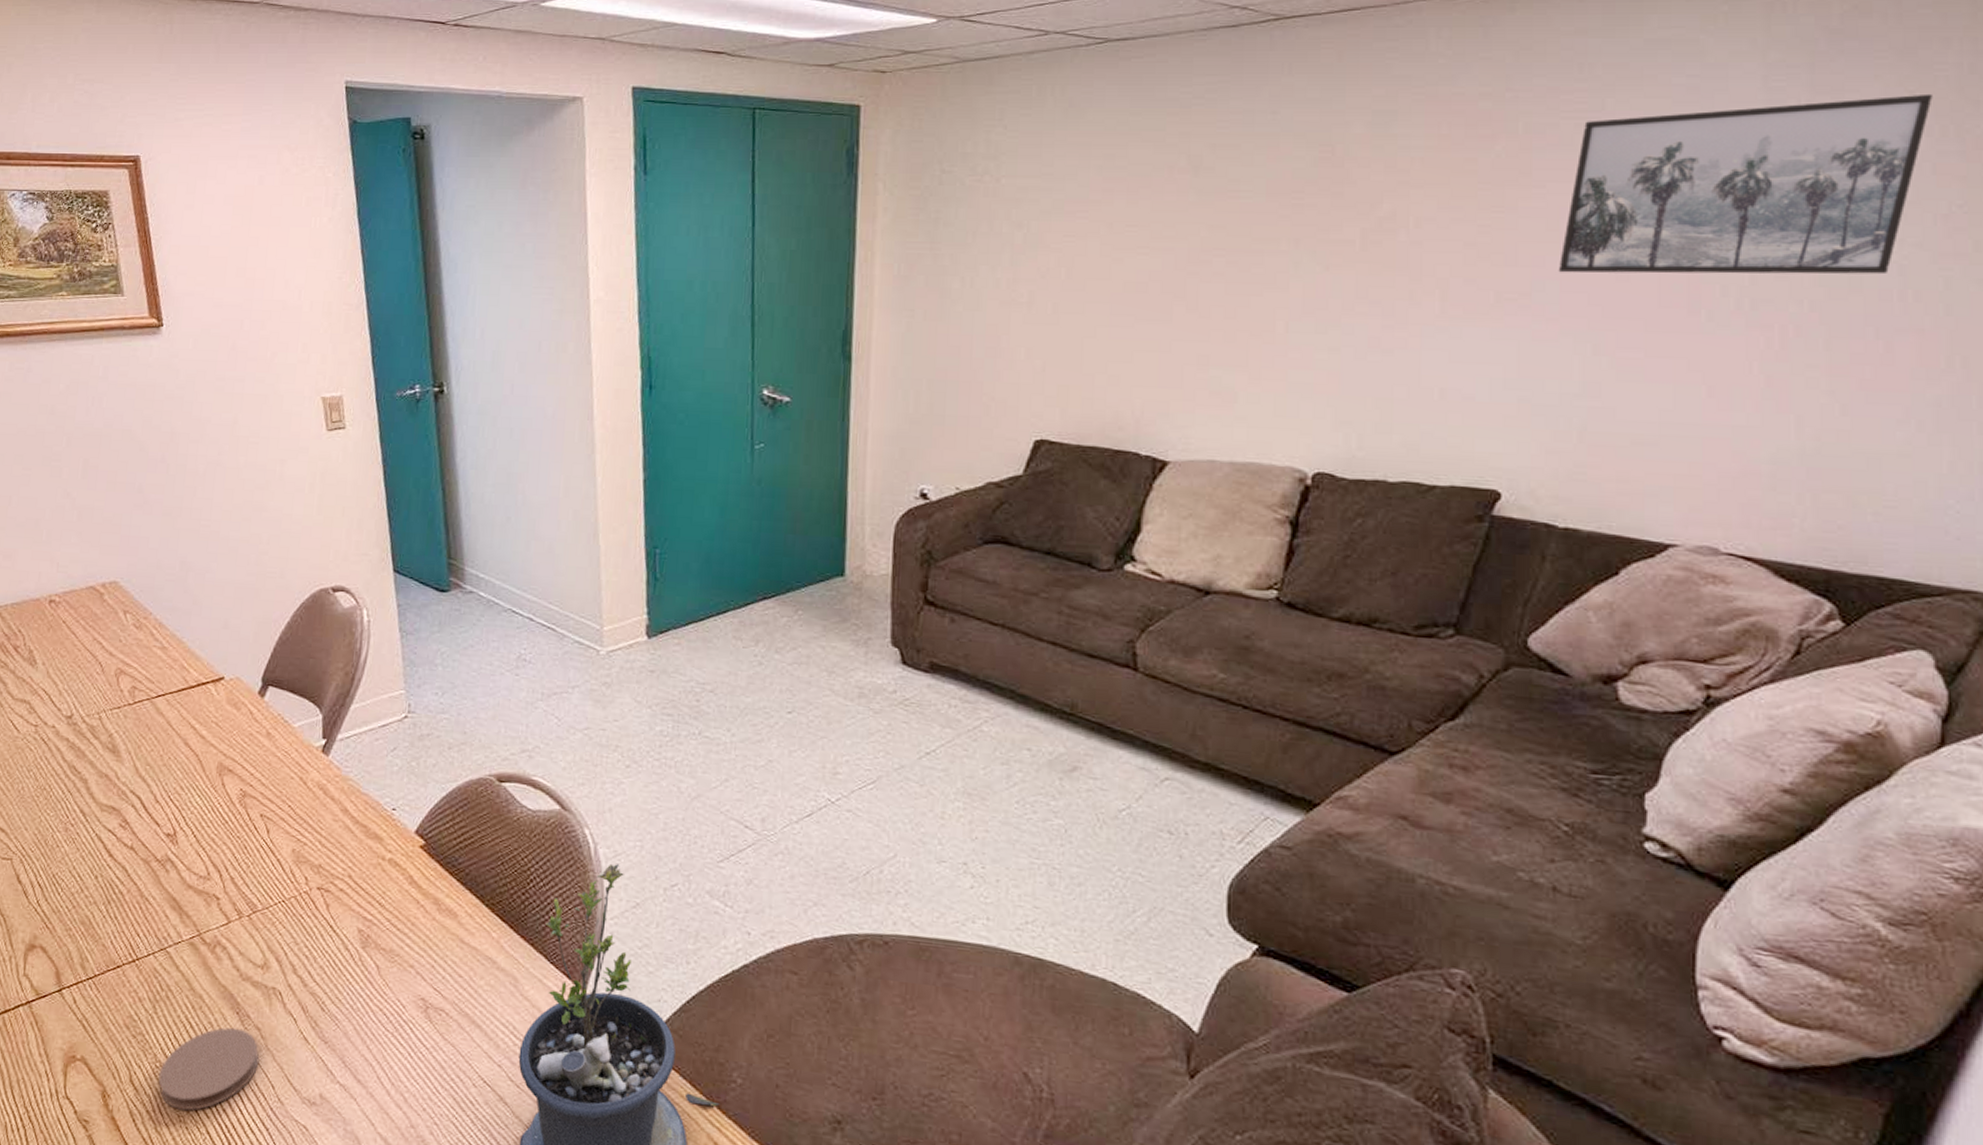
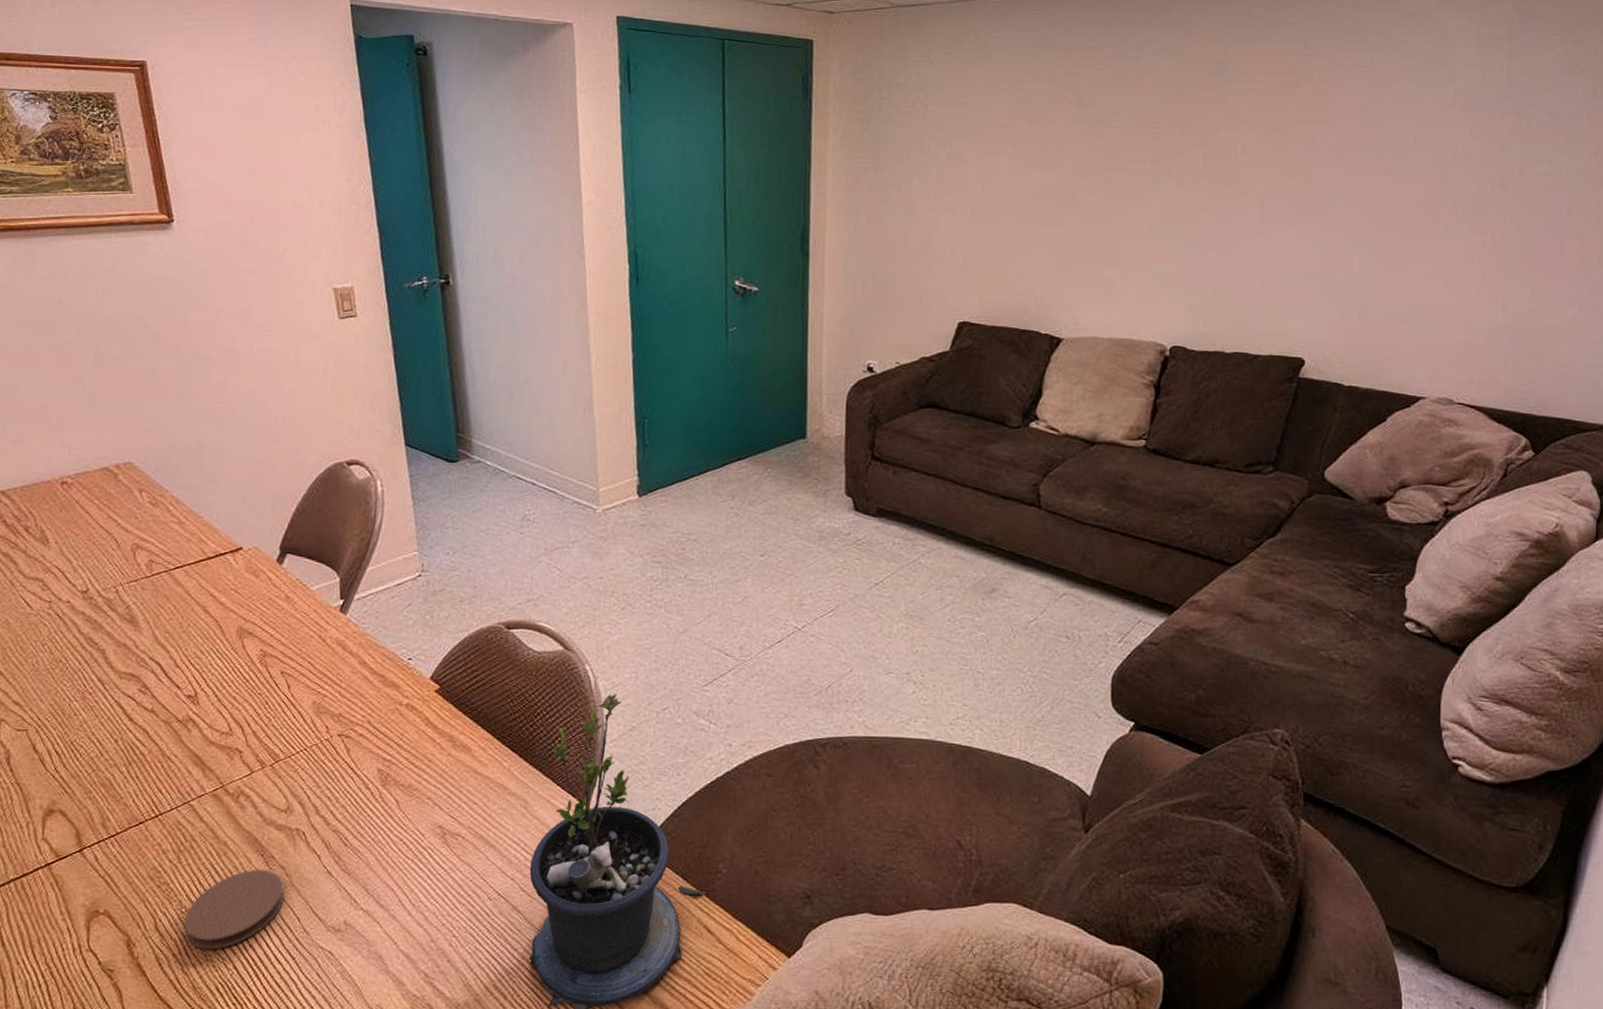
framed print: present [1558,93,1933,275] -> none [1342,62,1587,195]

